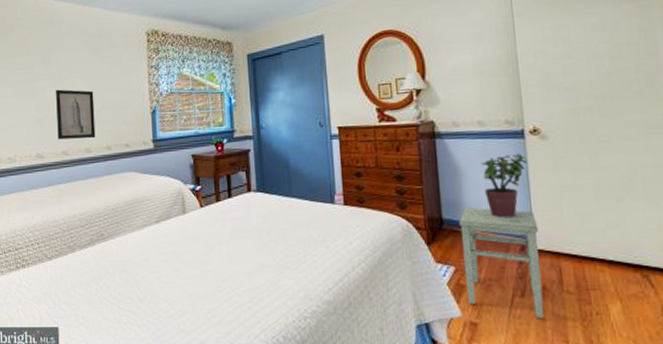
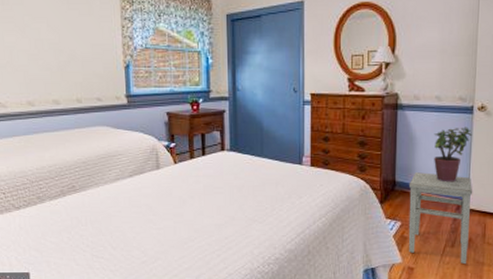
wall art: present [56,89,96,140] -> none [18,35,64,90]

